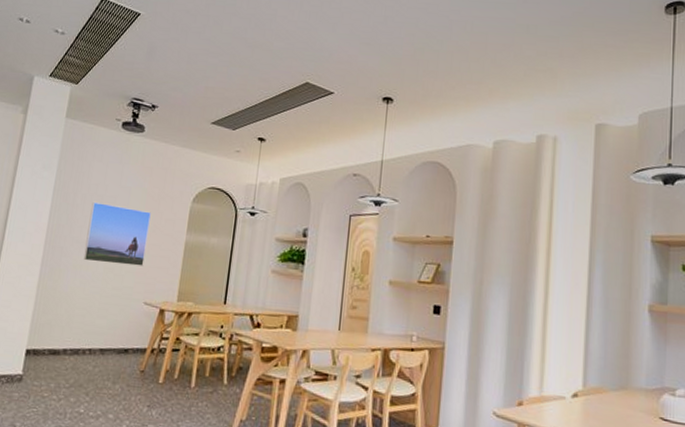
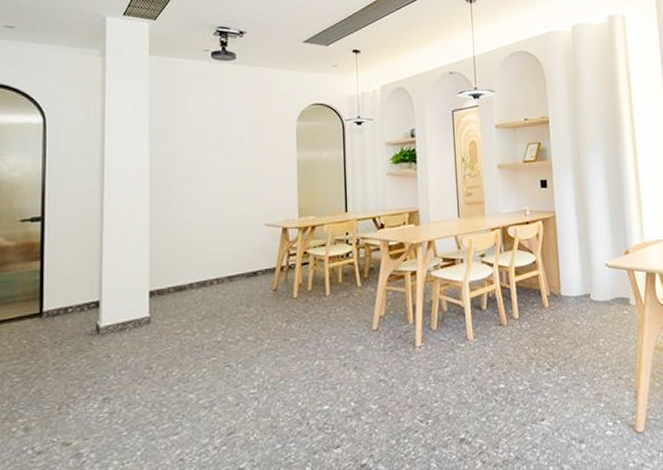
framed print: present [83,202,151,266] -> none [193,135,258,194]

